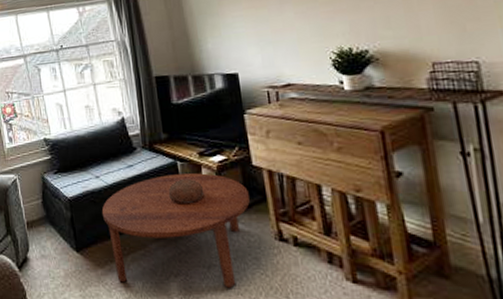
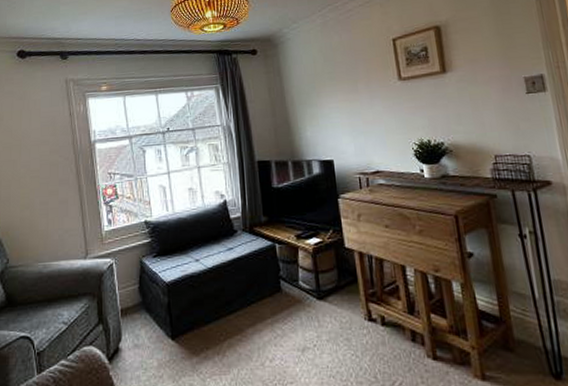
coffee table: present [102,173,250,288] -> none [201,255,342,371]
decorative bowl: present [168,179,204,204] -> none [266,262,301,287]

